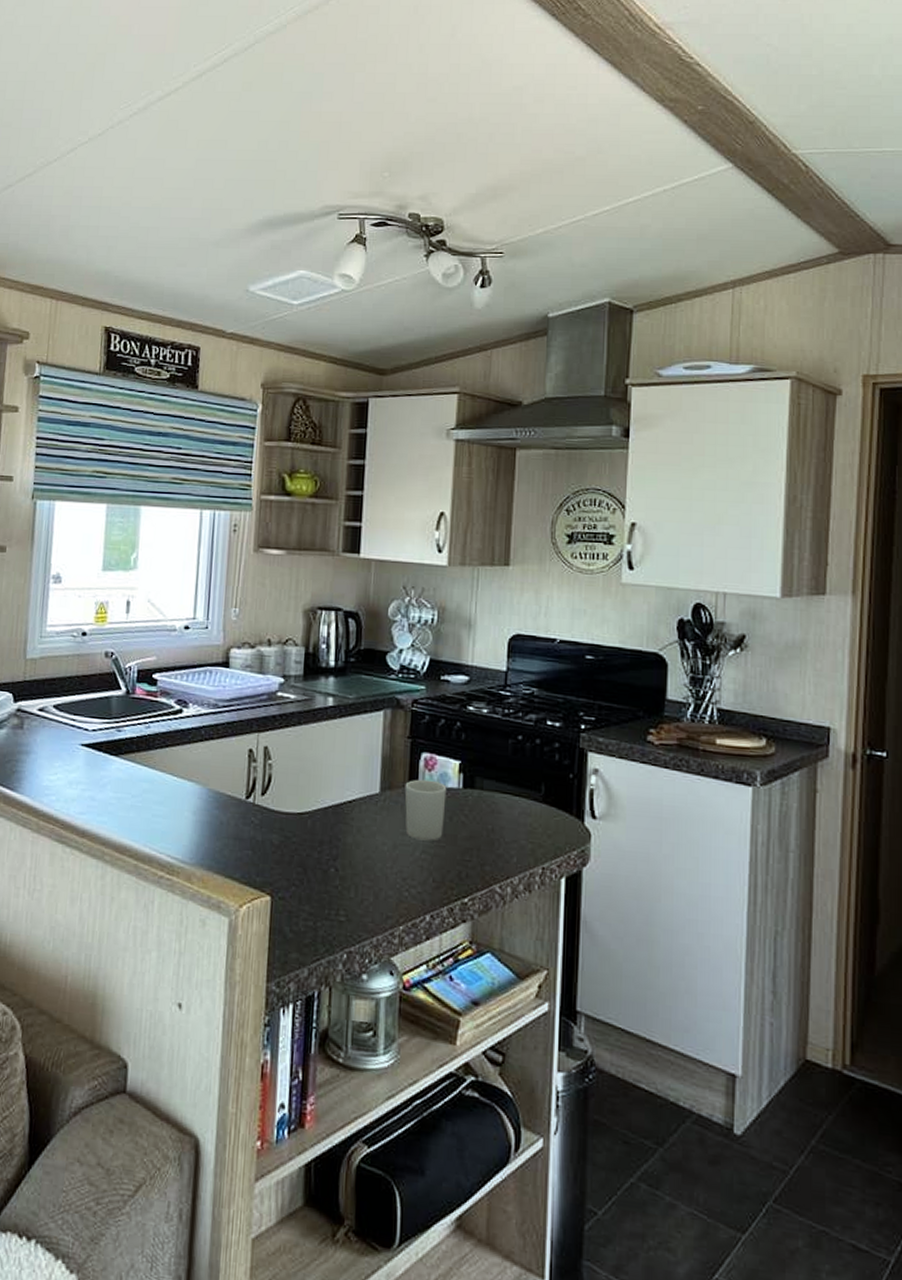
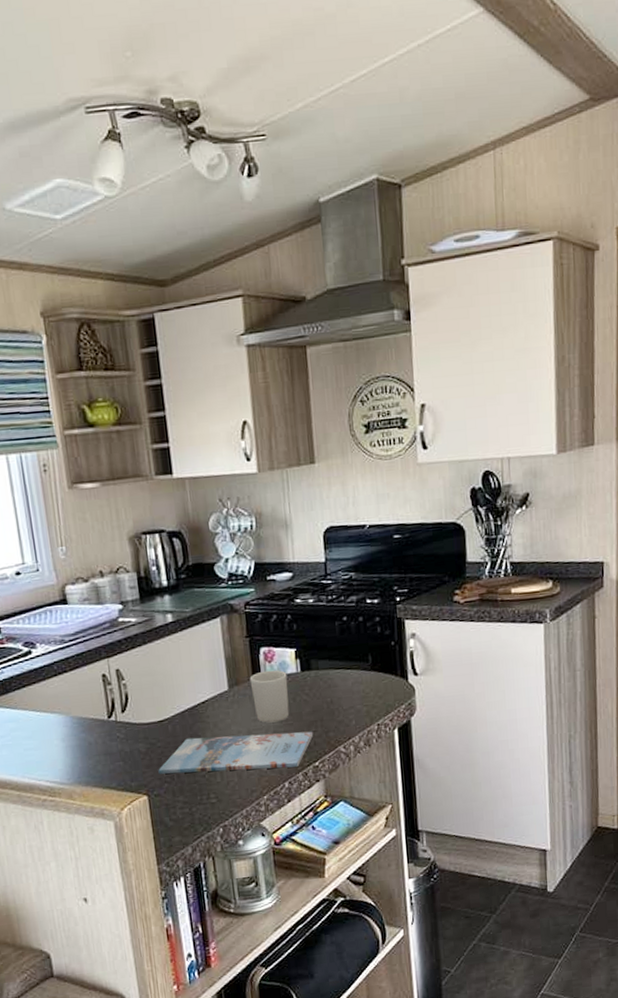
magazine: none [287,839,467,900] -> present [158,731,314,774]

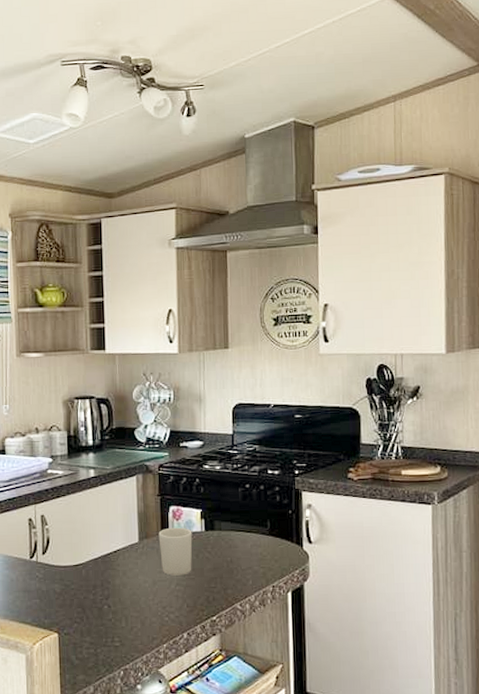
magazine: present [158,731,314,774] -> none [70,583,213,620]

